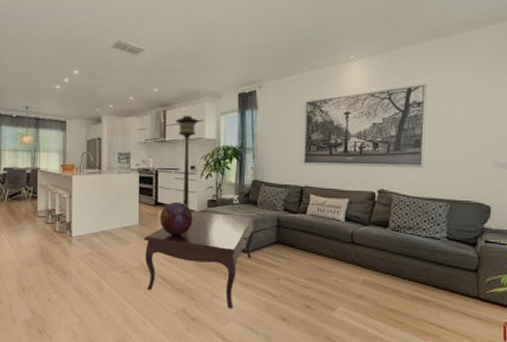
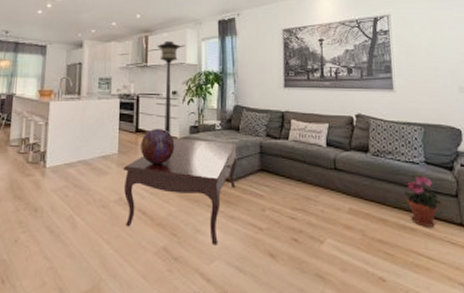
potted plant: none [422,251,460,299] -> present [405,176,442,227]

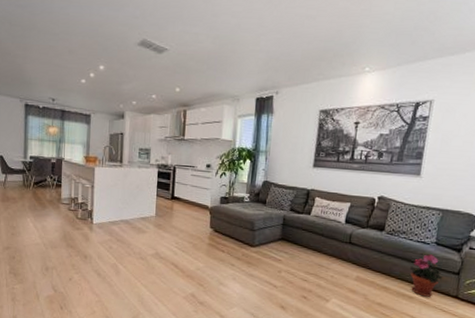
coffee table: present [122,138,237,246] -> none [159,206,263,296]
decorative sphere: present [140,128,175,165] -> none [174,196,206,229]
floor lamp: present [157,40,181,135] -> none [195,115,217,204]

